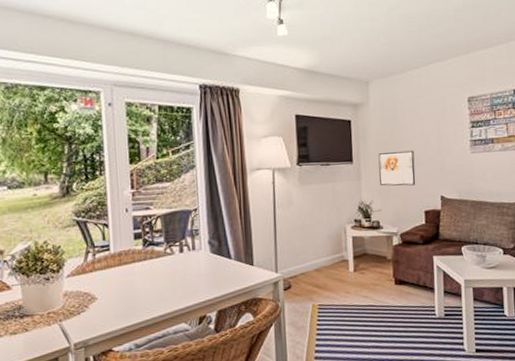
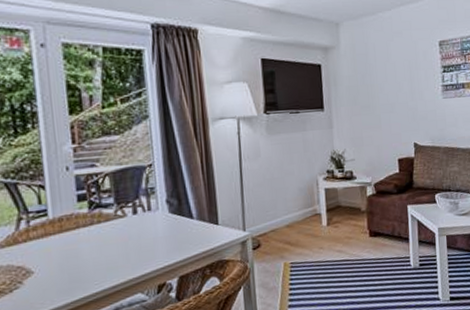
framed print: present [378,150,416,186] -> none [350,96,389,135]

